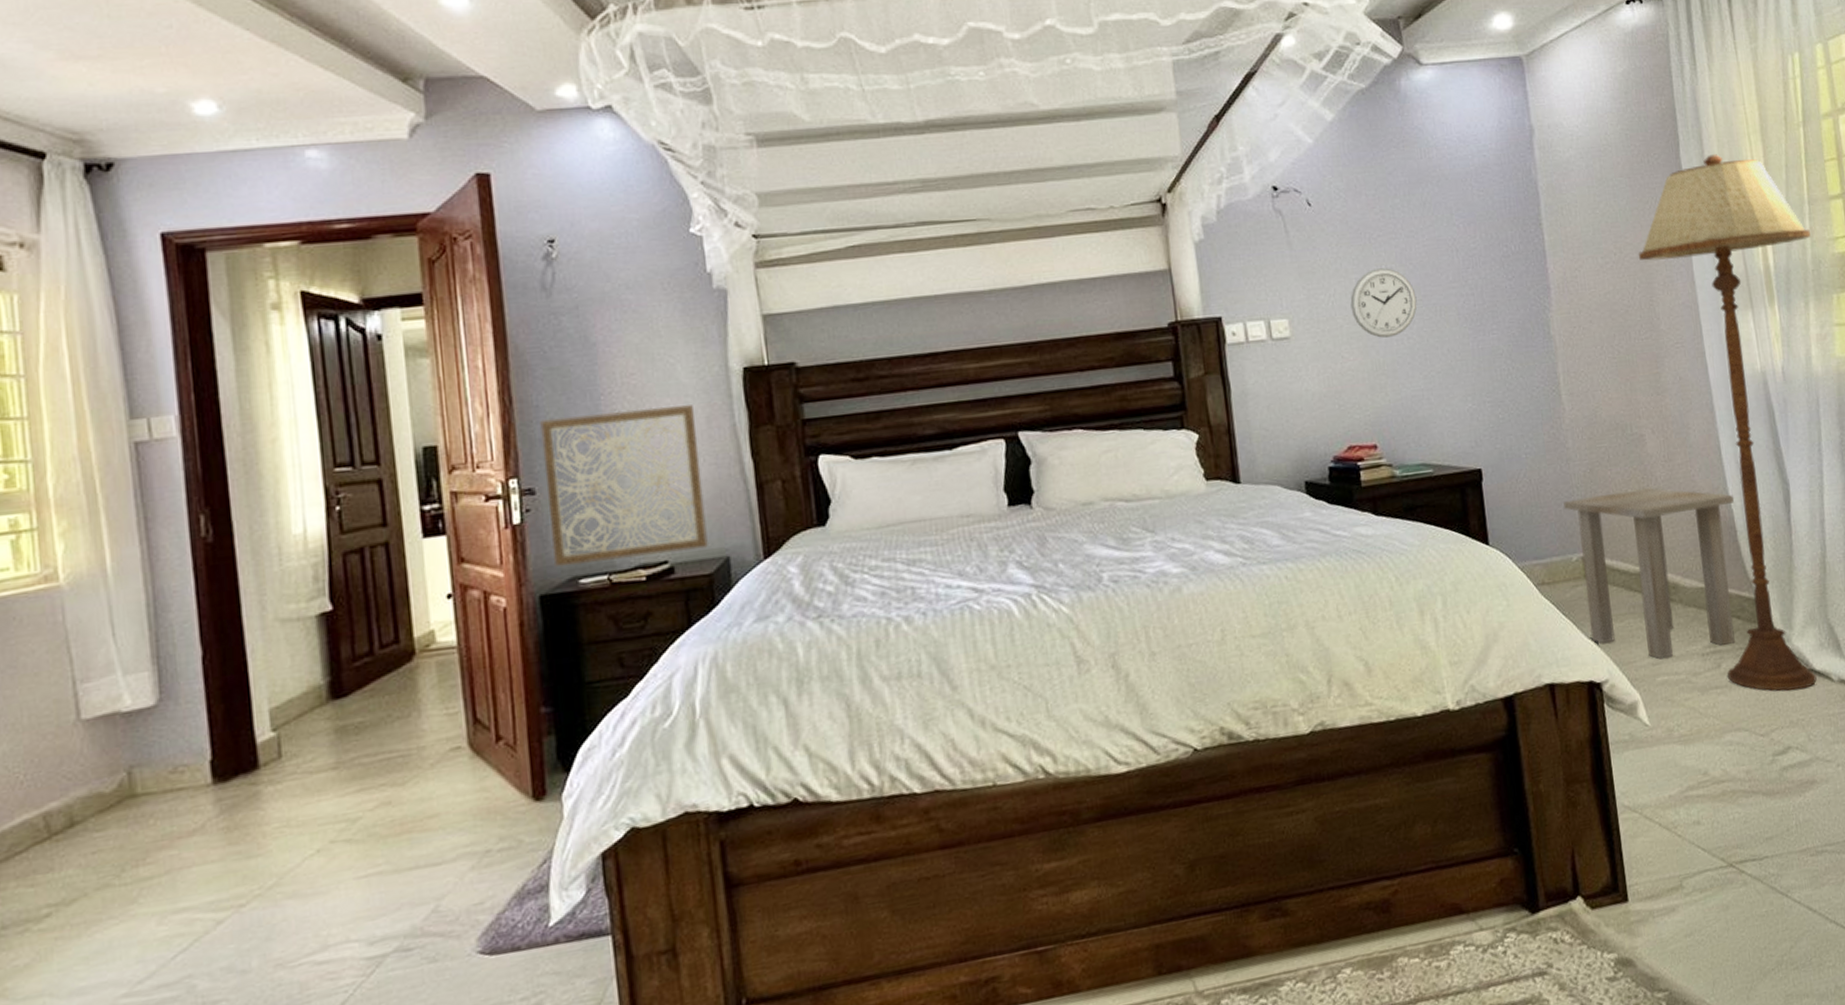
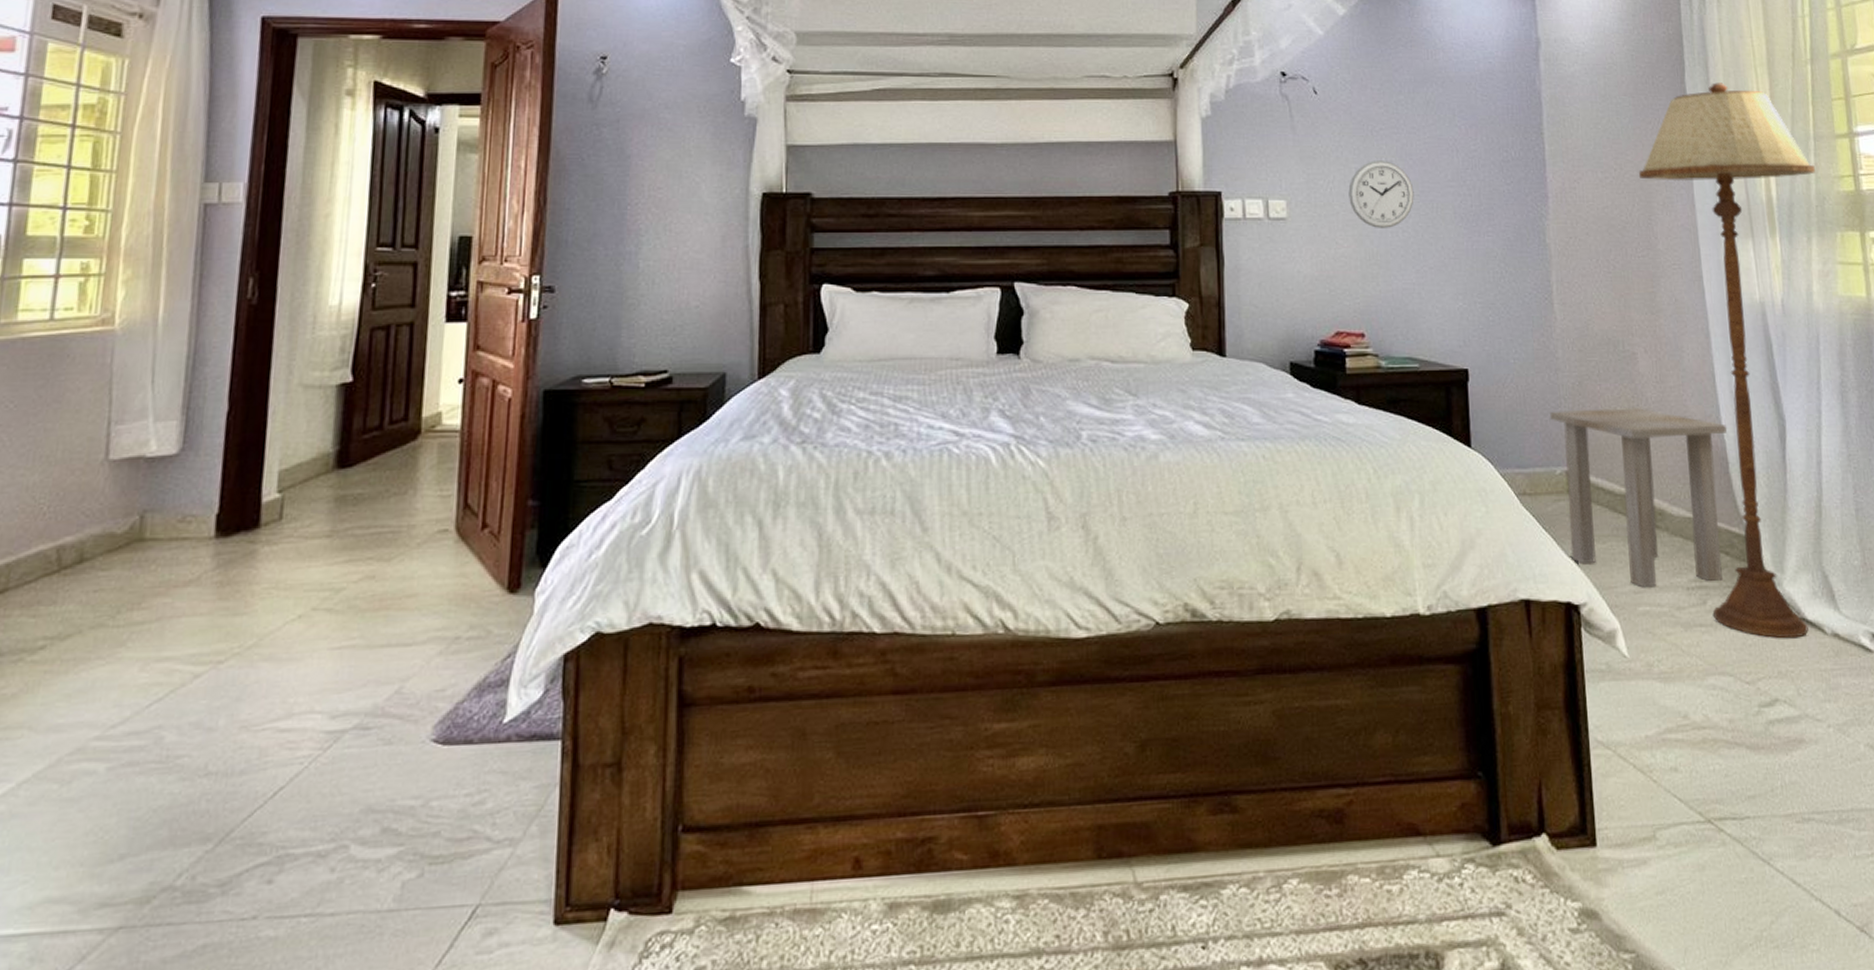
wall art: present [540,405,708,567] -> none [561,220,711,365]

